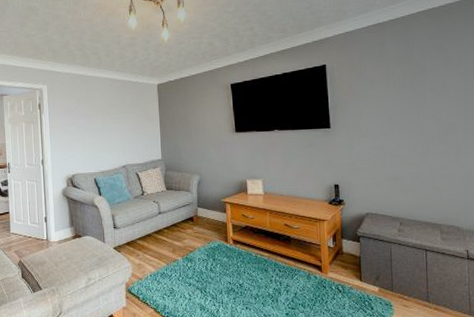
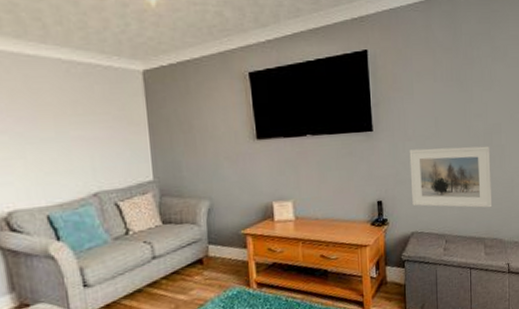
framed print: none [364,143,449,198] -> present [409,145,493,208]

